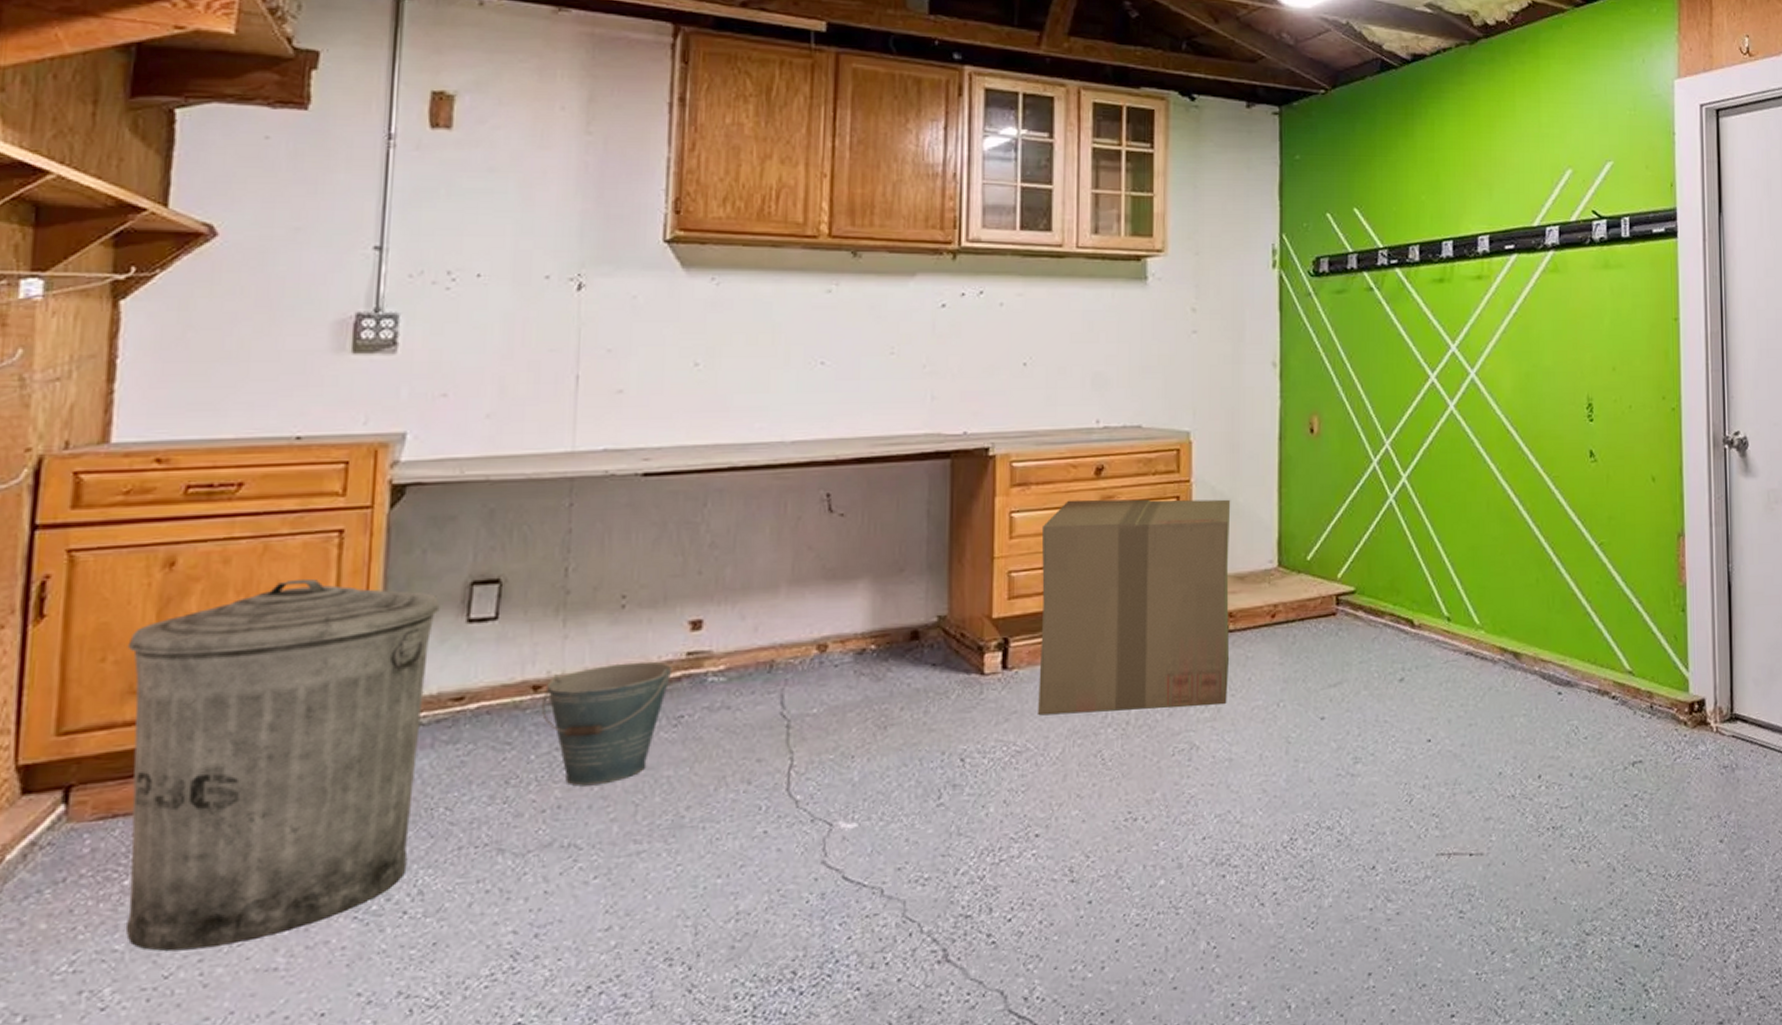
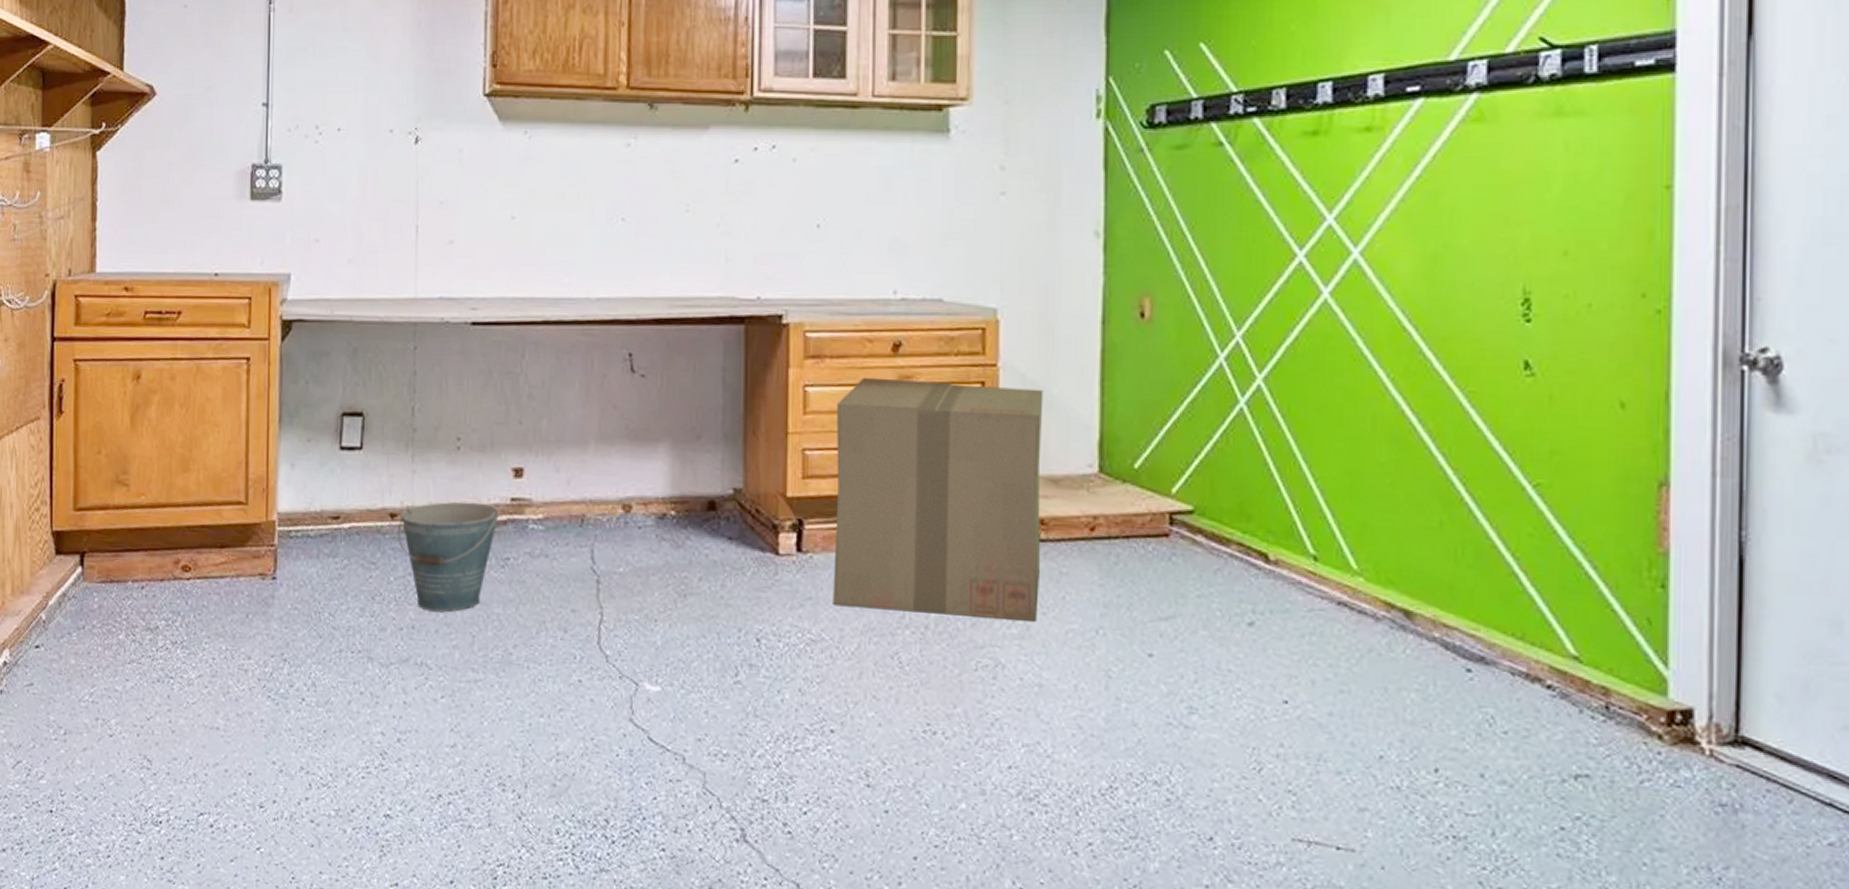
trash can: present [125,578,440,951] -> none [114,398,320,701]

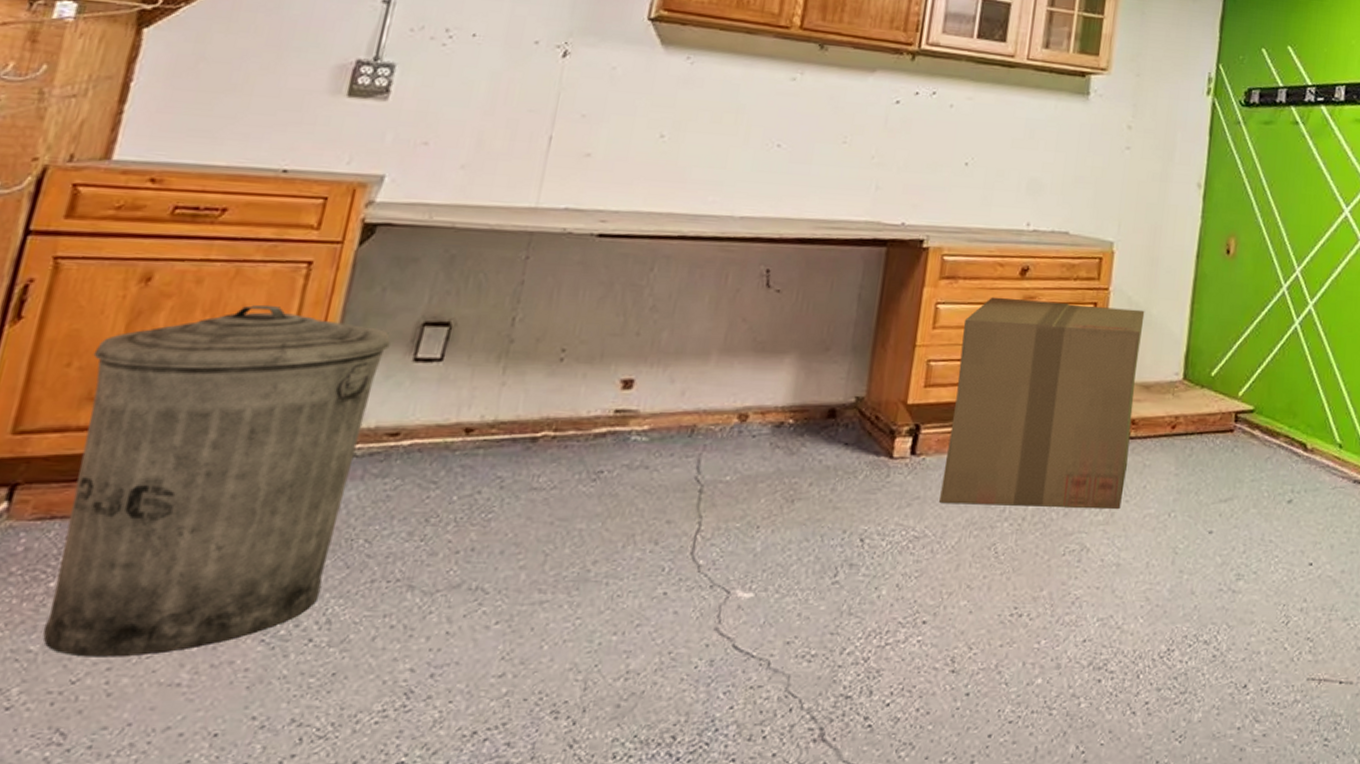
trash can: none [114,398,320,701] -> present [42,304,391,657]
bucket: present [398,501,500,612] -> none [470,414,600,531]

